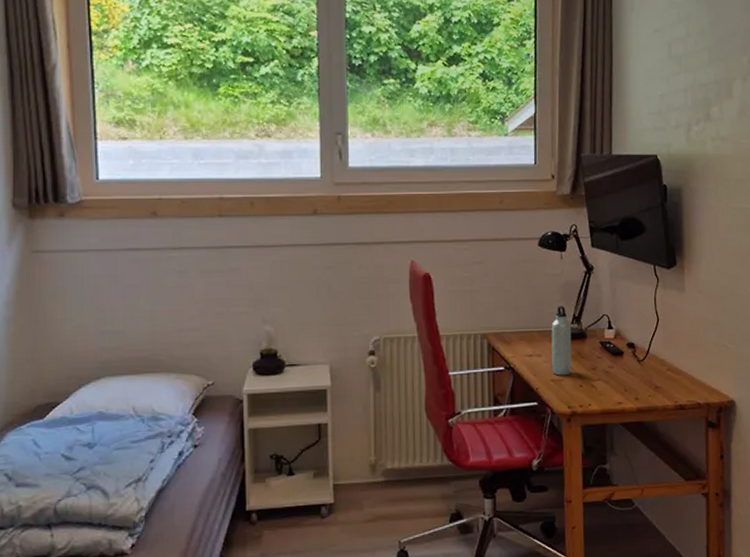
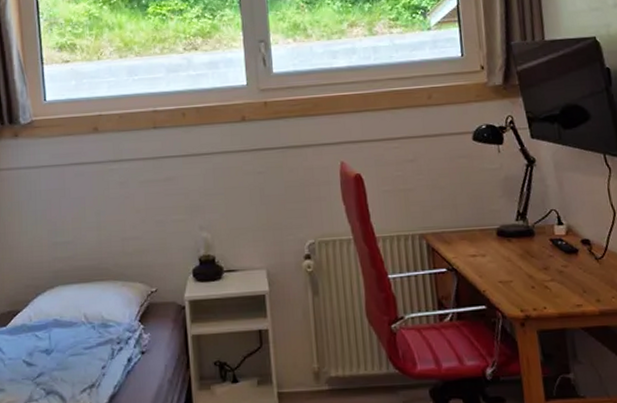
water bottle: present [551,306,572,376] -> none [494,202,521,277]

